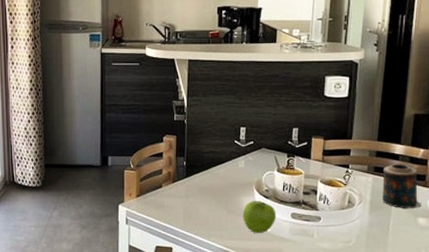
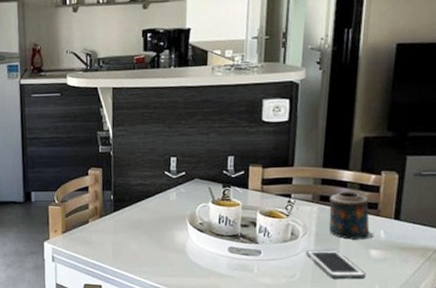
fruit: present [243,201,276,233] -> none [175,235,212,269]
cell phone: none [361,217,413,246] -> present [306,250,365,280]

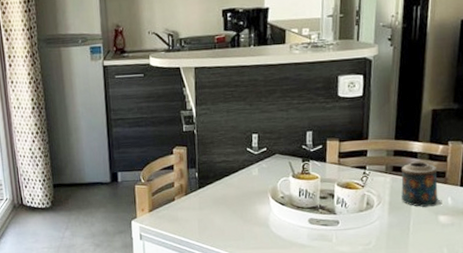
cell phone: present [306,250,365,280] -> none [380,217,435,244]

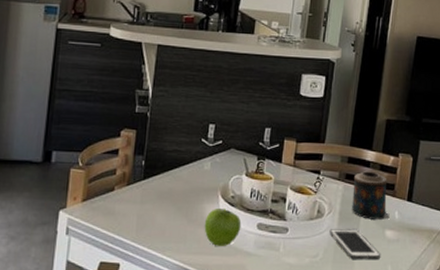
fruit: none [259,208,294,241] -> present [204,209,242,246]
cell phone: none [380,217,435,244] -> present [329,229,380,260]

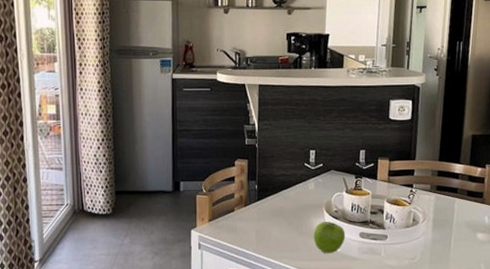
cell phone: present [329,229,380,260] -> none [425,234,473,260]
candle: present [352,171,390,221] -> none [444,182,480,226]

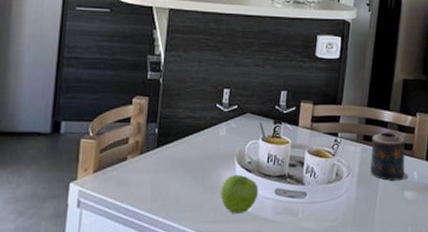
candle: none [444,182,480,226] -> present [370,132,409,182]

